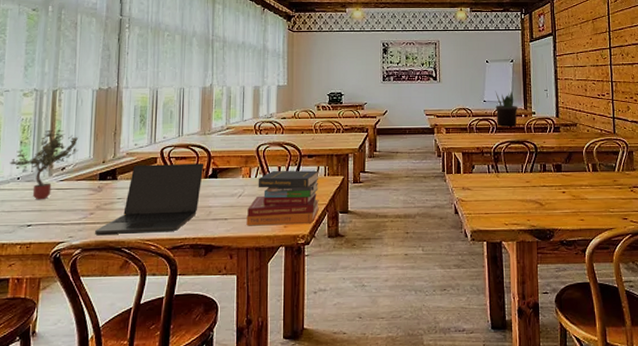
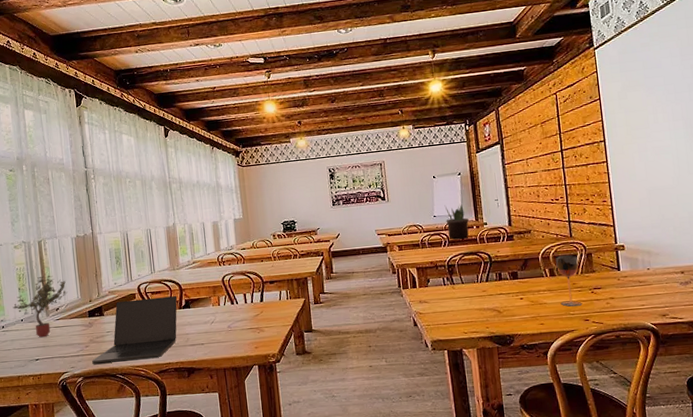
books: present [246,170,319,226] -> none [220,294,285,349]
wineglass: none [598,151,622,205] -> present [555,254,582,307]

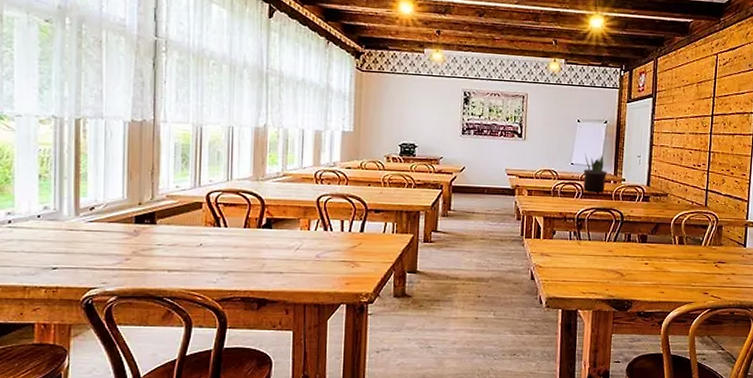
potted tree: present [12,275,68,338] -> none [27,163,109,242]
laptop: present [92,296,178,364] -> none [132,209,257,283]
wineglass: present [555,254,582,307] -> none [683,224,709,279]

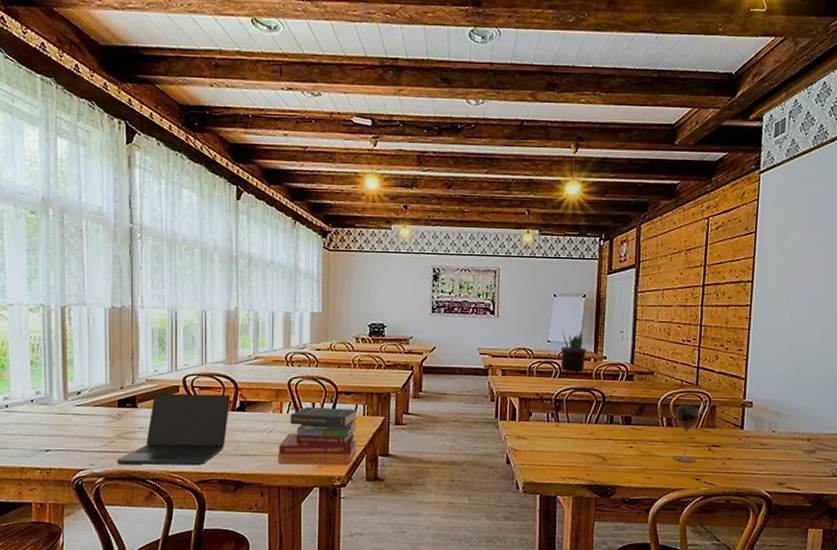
laptop: none [132,209,257,283] -> present [117,393,231,465]
books: none [304,224,387,282] -> present [278,406,358,465]
wineglass: none [683,224,709,279] -> present [673,404,701,464]

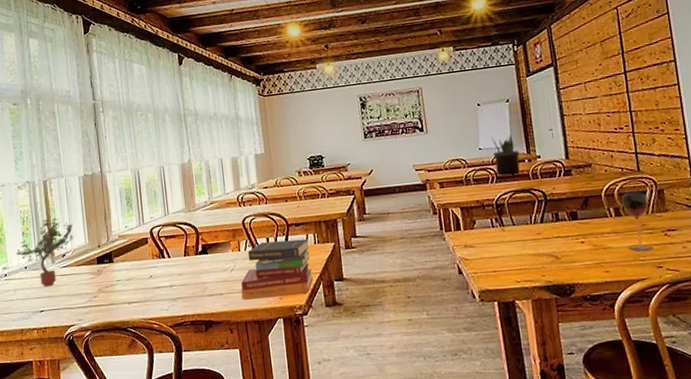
potted tree: none [21,350,94,425] -> present [16,218,75,287]
laptop: present [117,393,231,465] -> none [101,240,194,316]

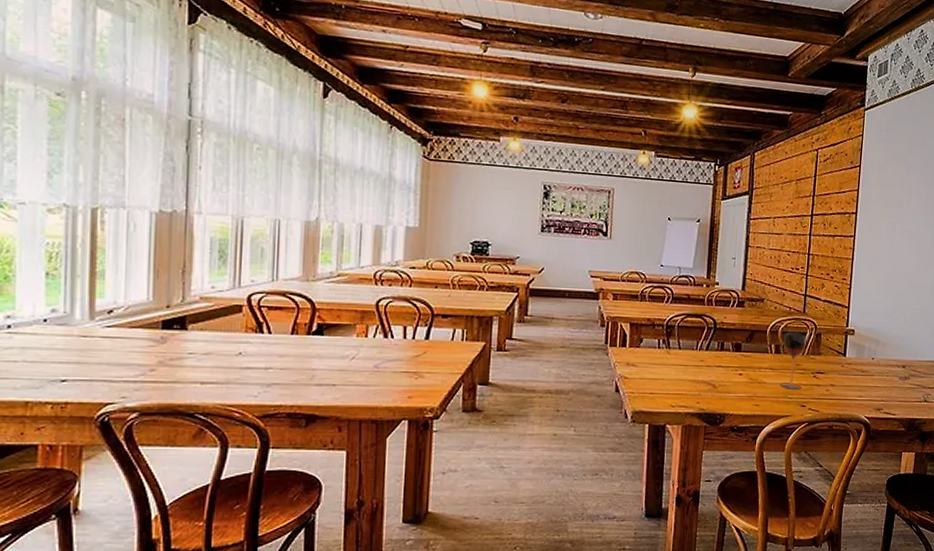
potted tree: present [16,218,75,287] -> none [30,259,132,350]
books: present [241,238,313,300] -> none [360,330,455,395]
planter: present [491,135,520,175] -> none [673,254,699,297]

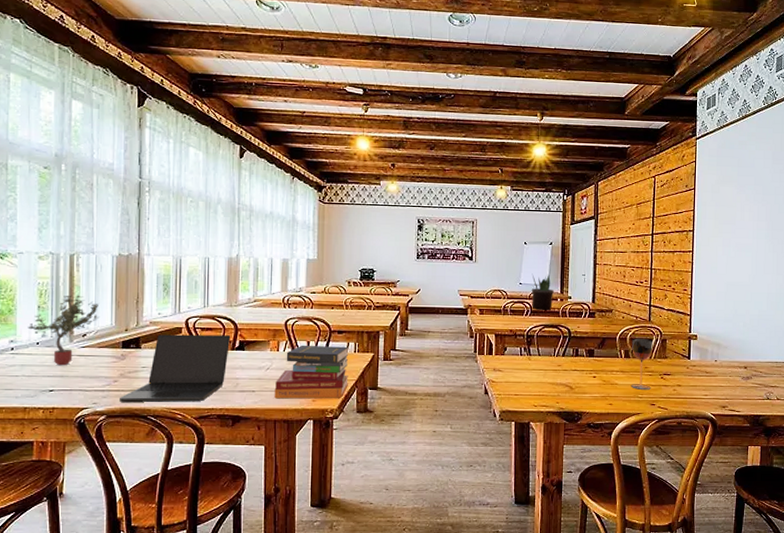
potted tree: none [30,259,132,350] -> present [27,295,99,366]
laptop: none [158,313,307,397] -> present [120,334,231,402]
books: none [360,330,455,395] -> present [274,345,349,399]
planter: none [673,254,699,297] -> present [531,273,554,310]

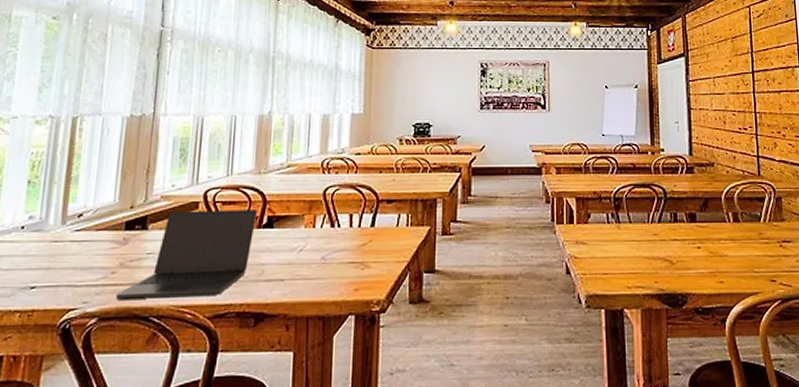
potted tree: present [27,295,99,366] -> none [12,166,101,255]
books: present [274,345,349,399] -> none [307,218,400,289]
planter: present [531,273,554,310] -> none [616,122,643,166]
wineglass: present [630,338,654,391] -> none [740,197,769,263]

